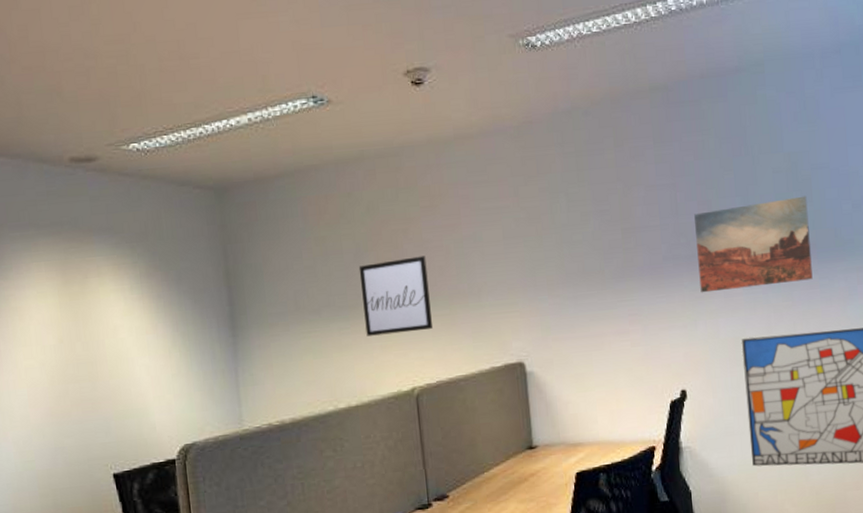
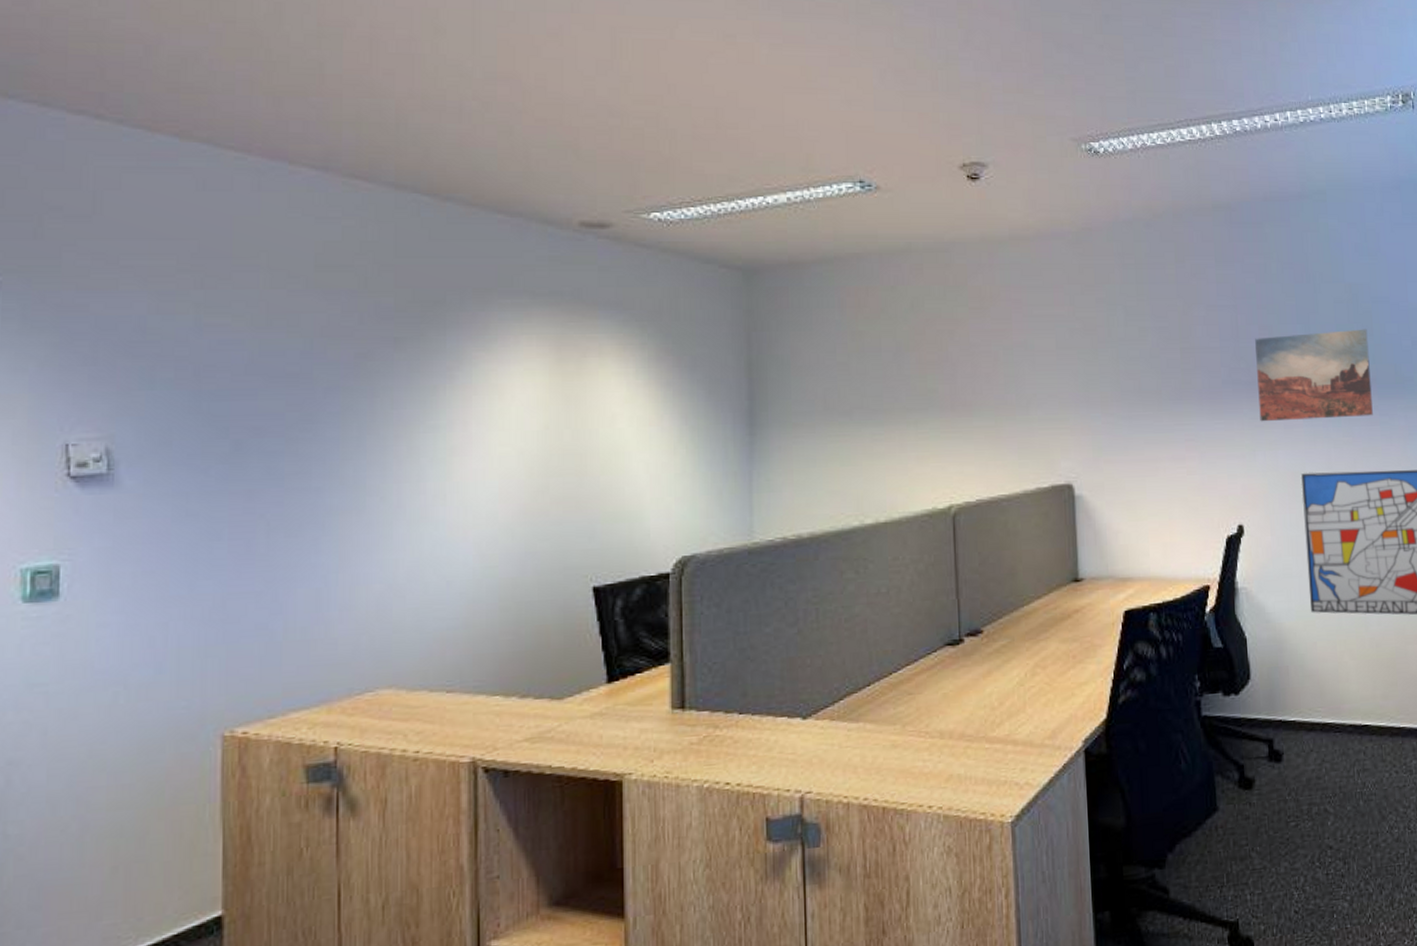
wall art: present [358,256,433,336] -> none [898,361,976,445]

